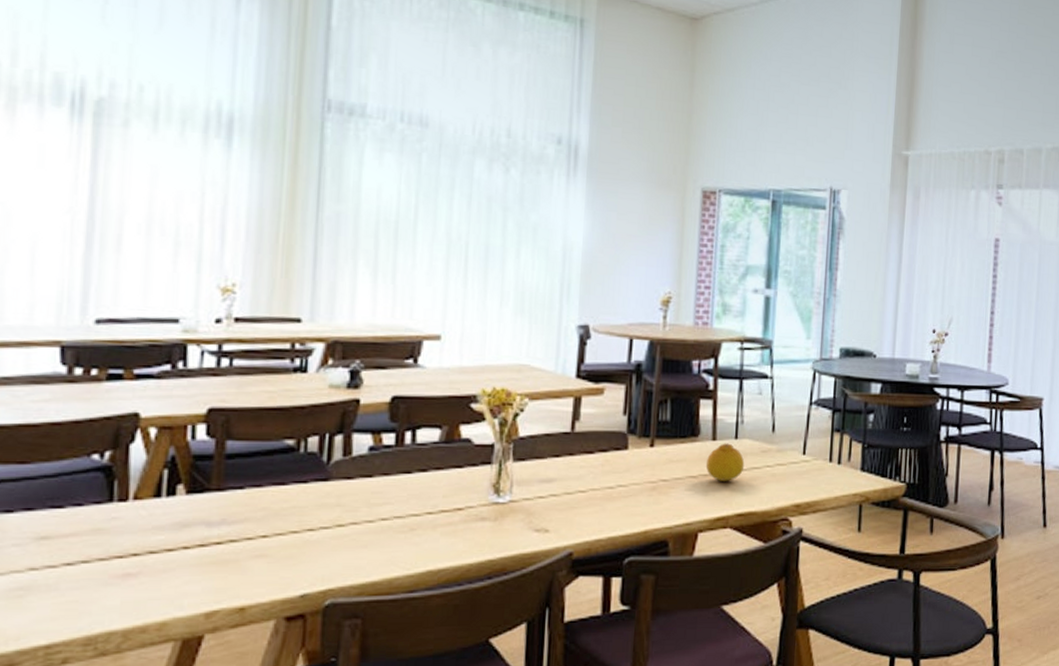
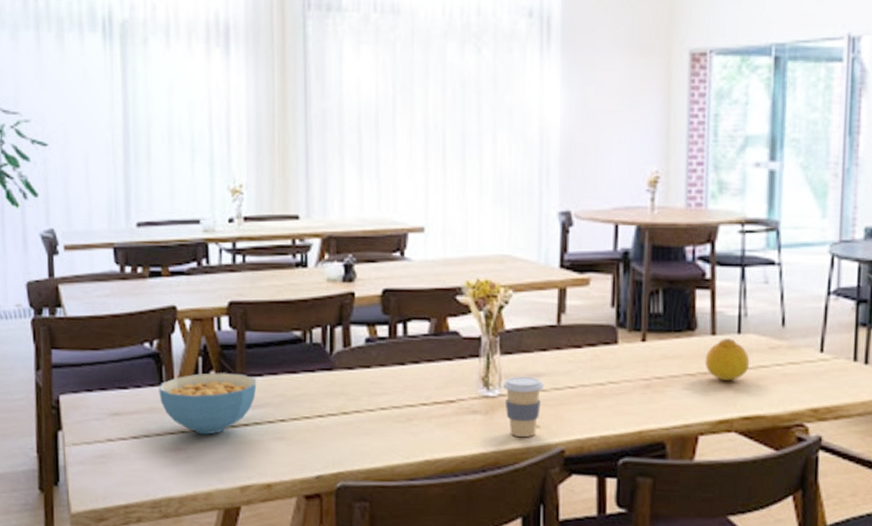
cereal bowl: none [106,486,236,557] -> present [159,373,257,435]
coffee cup: none [514,483,555,542] -> present [503,377,544,437]

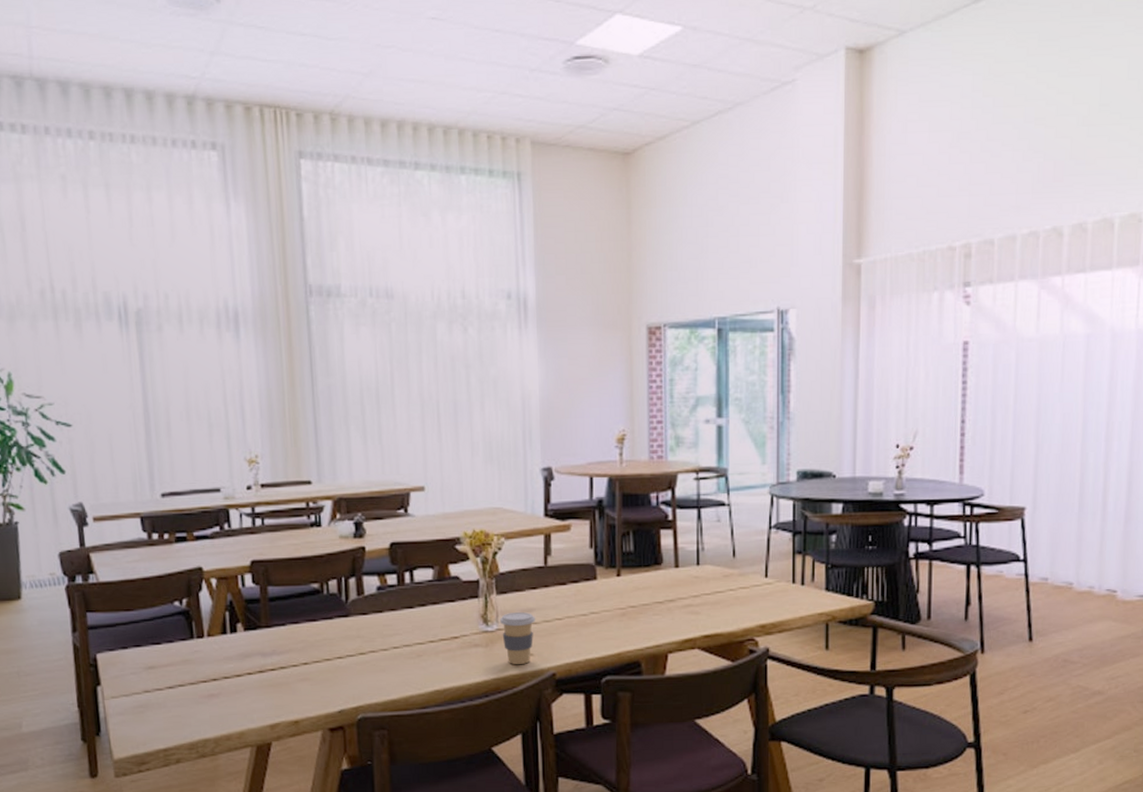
cereal bowl: present [159,373,257,435] -> none [190,624,281,681]
fruit: present [704,338,750,381] -> none [670,570,708,606]

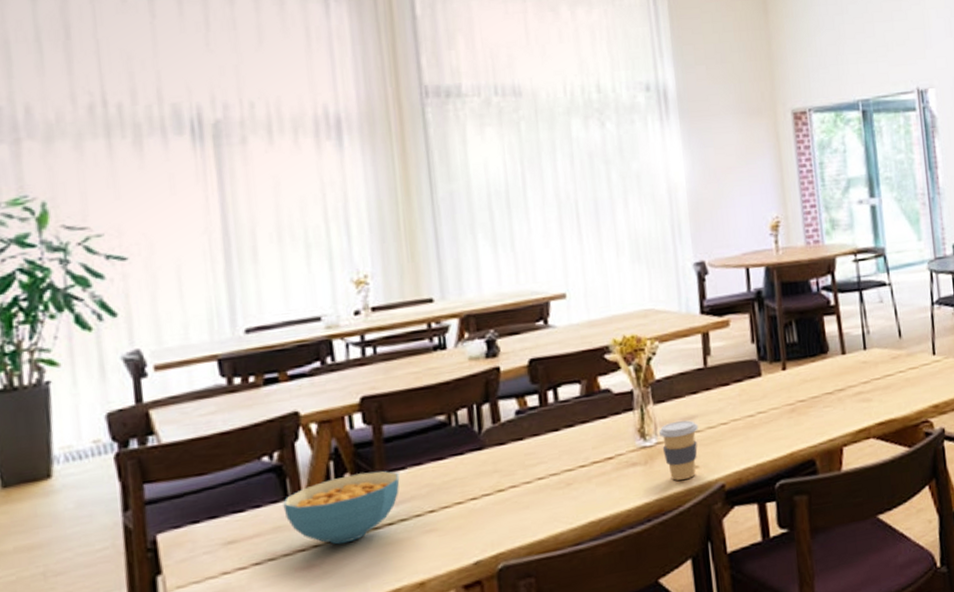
cereal bowl: none [190,624,281,681] -> present [283,471,400,545]

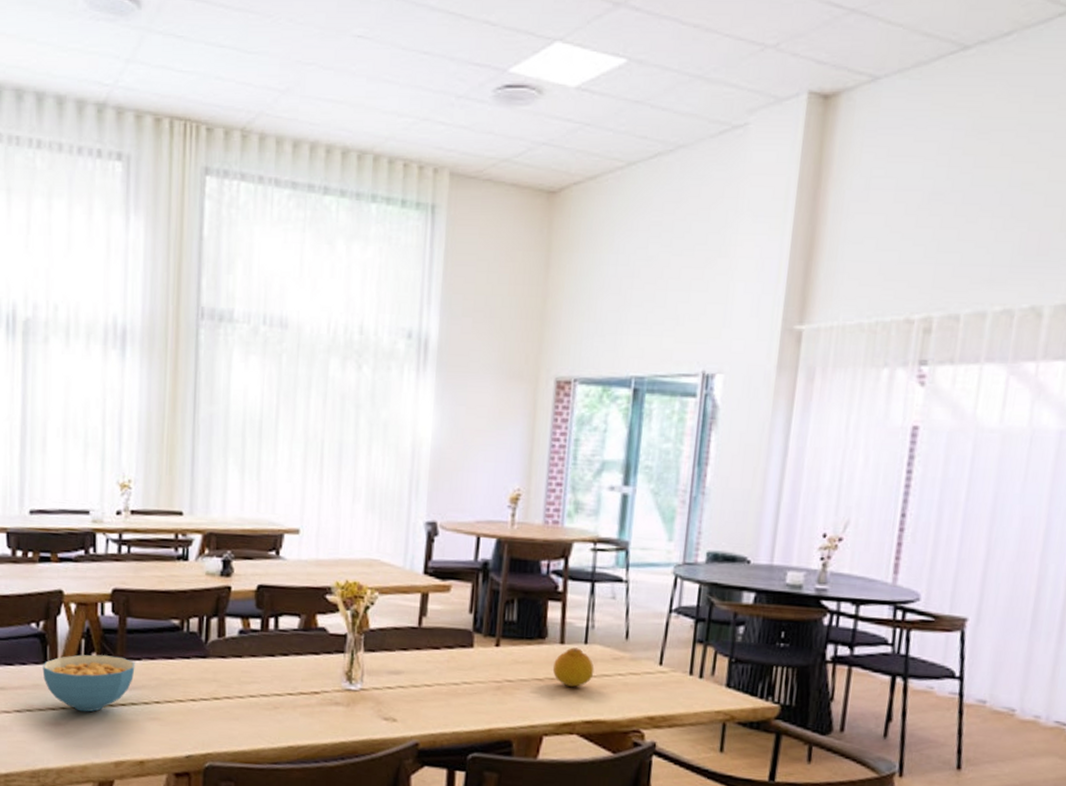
coffee cup: present [659,420,698,481] -> none [365,673,403,729]
fruit: none [839,355,878,394] -> present [552,647,595,687]

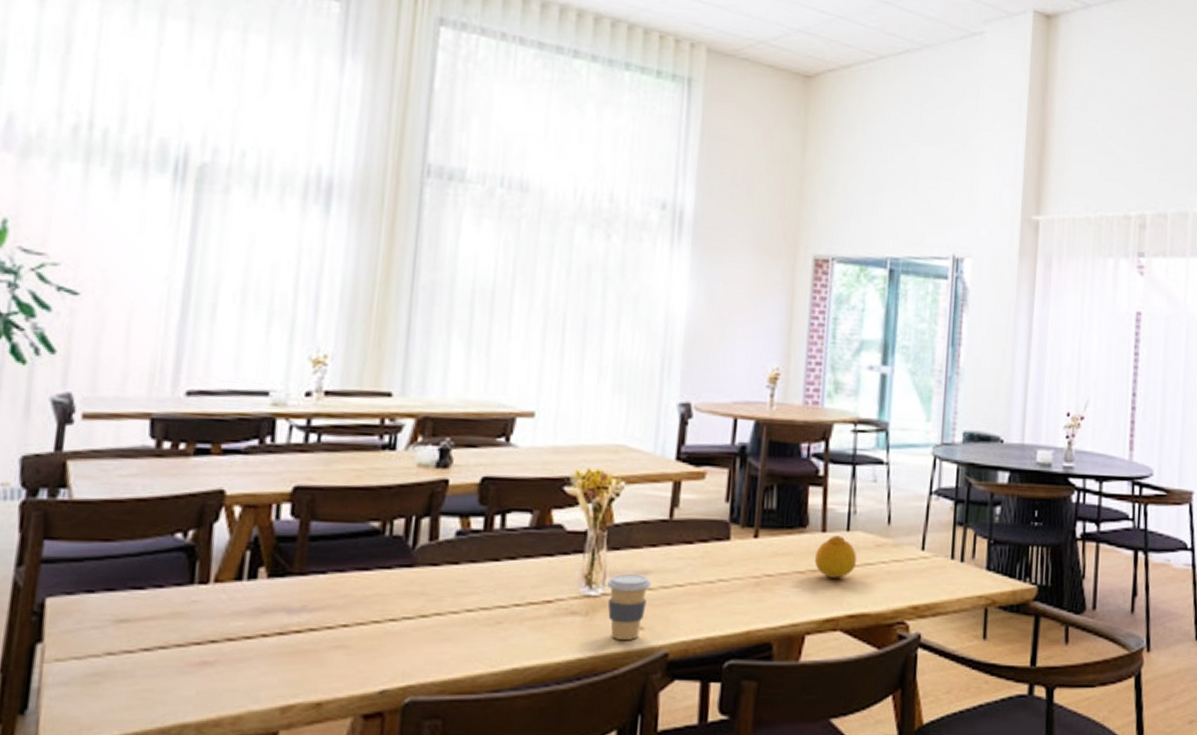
cereal bowl: present [42,654,135,712] -> none [187,569,318,644]
coffee cup: none [365,673,403,729] -> present [607,574,651,640]

